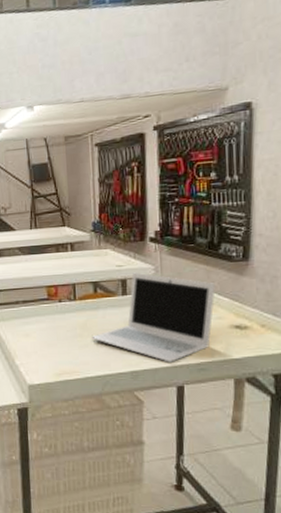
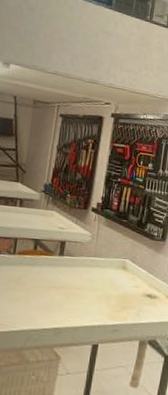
laptop: present [92,272,215,362] -> none [24,236,138,322]

